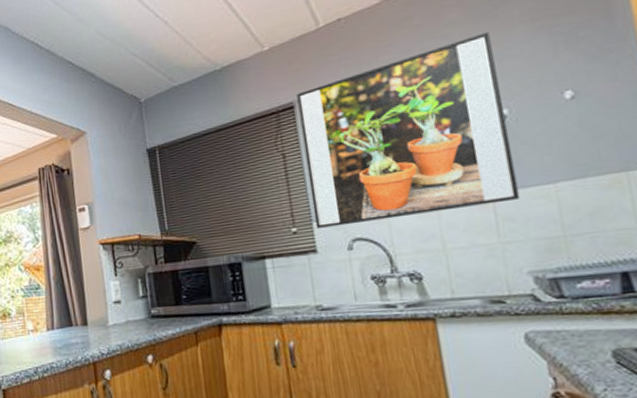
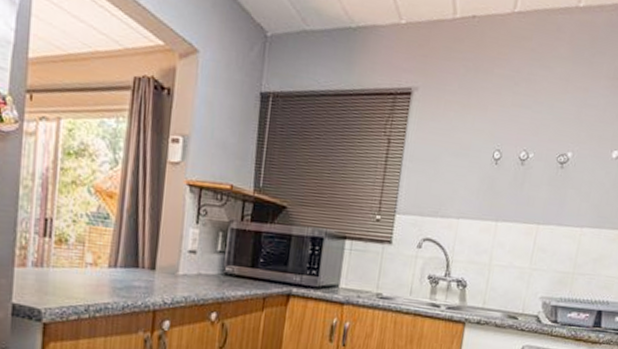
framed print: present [297,31,520,229] -> none [397,76,582,235]

